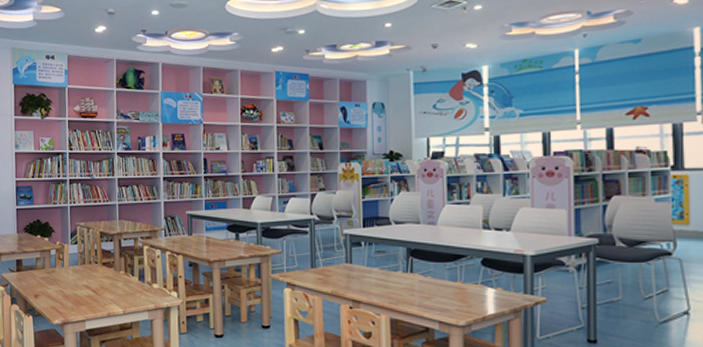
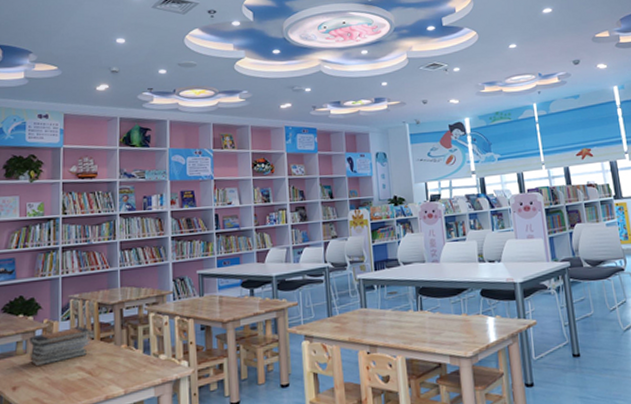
book stack: none [46,251,95,281] -> present [29,326,91,367]

